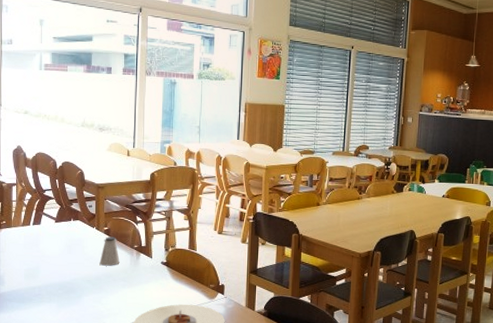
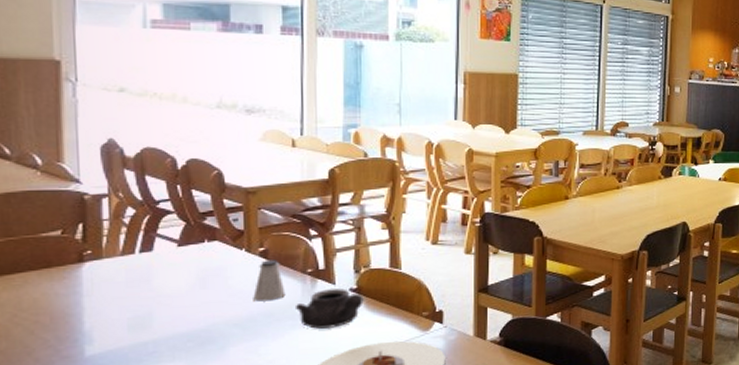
teapot: none [125,260,170,291] -> present [294,288,364,329]

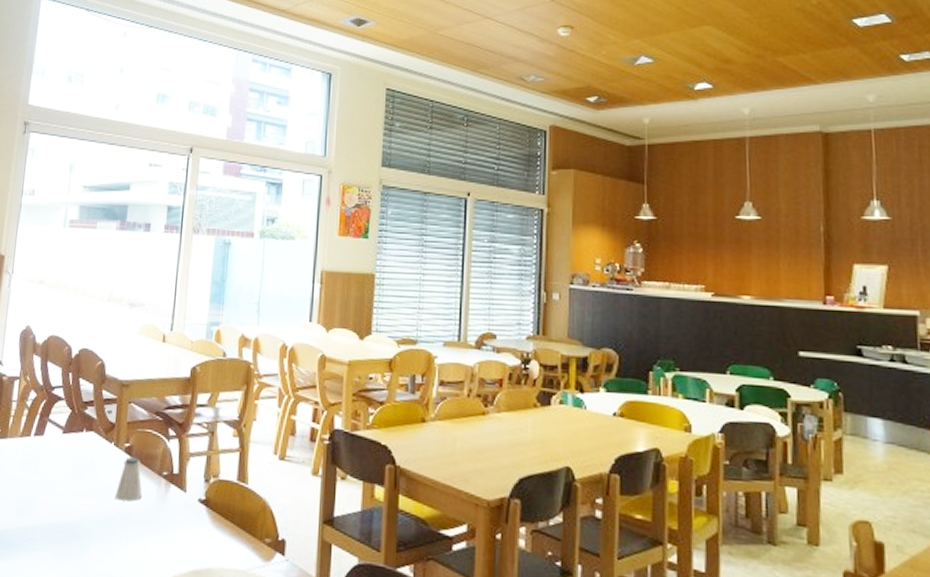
teapot: present [294,288,364,329] -> none [148,495,210,542]

